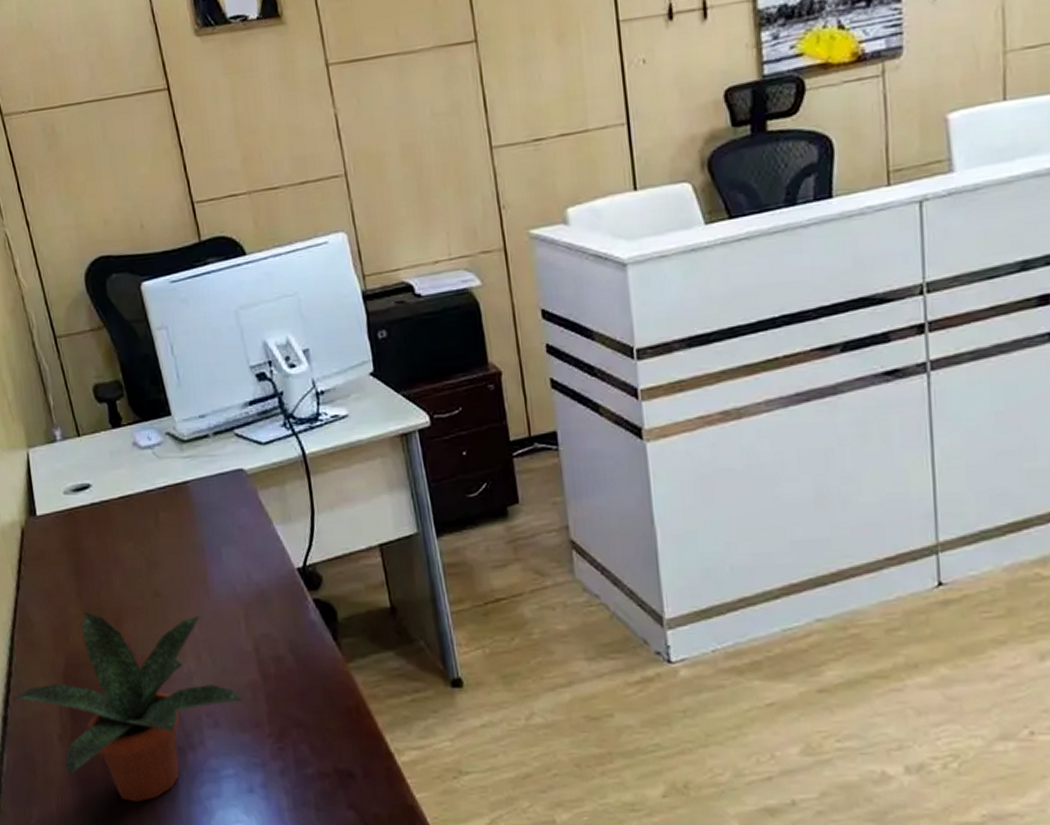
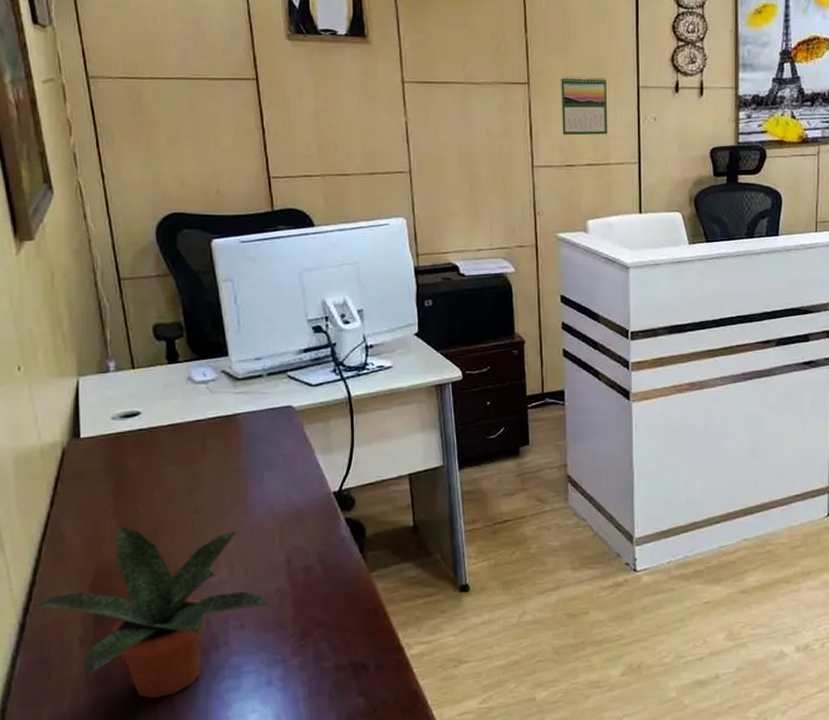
calendar: none [516,17,583,101] -> present [561,76,608,136]

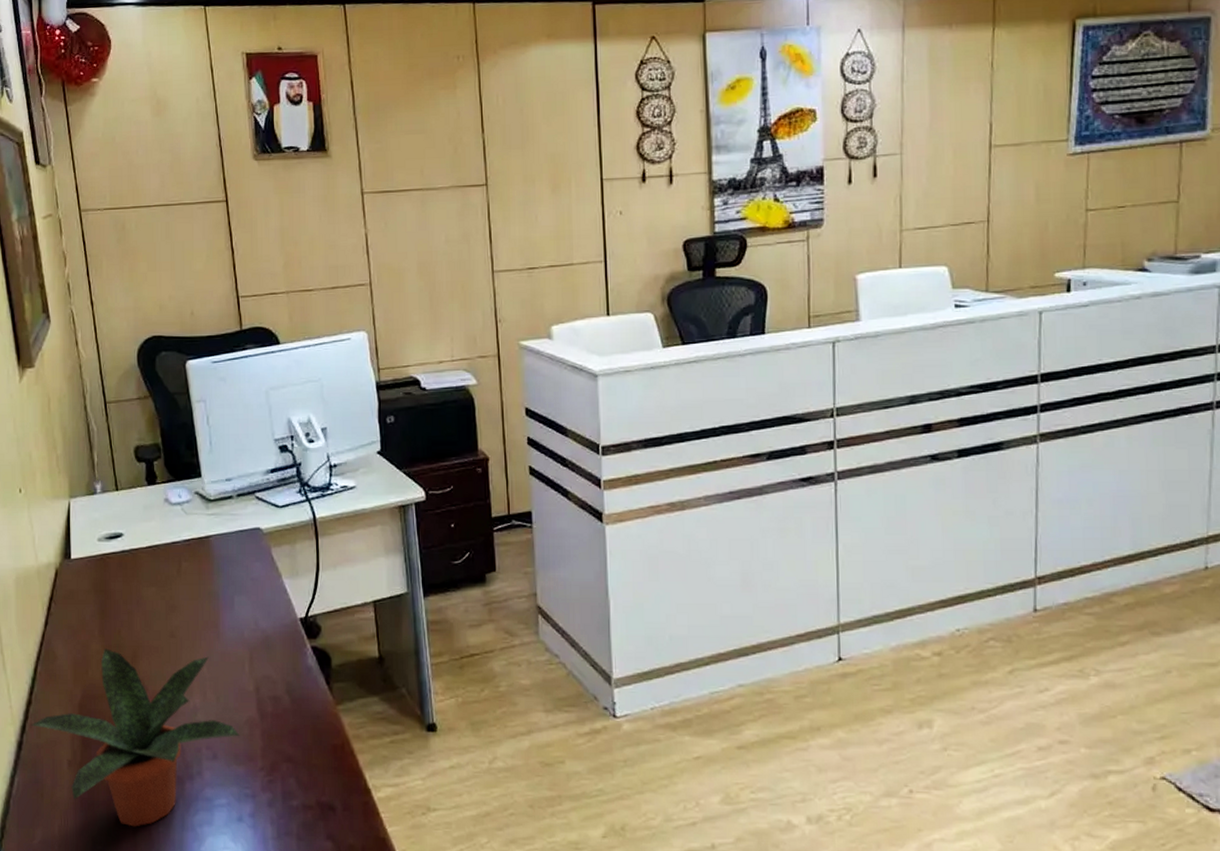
calendar: present [561,76,608,136] -> none [520,172,570,237]

